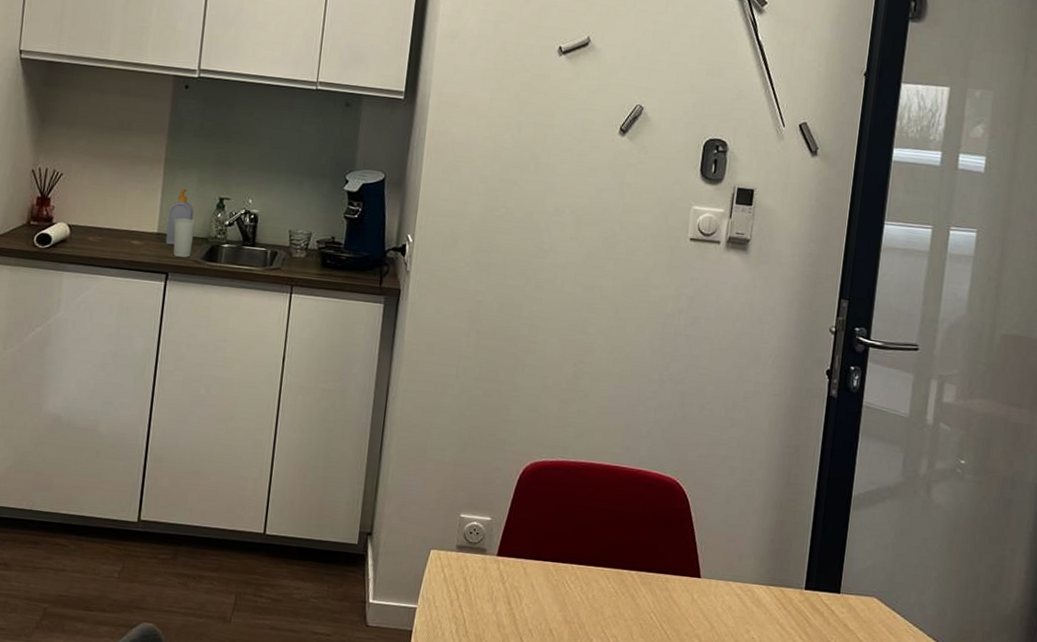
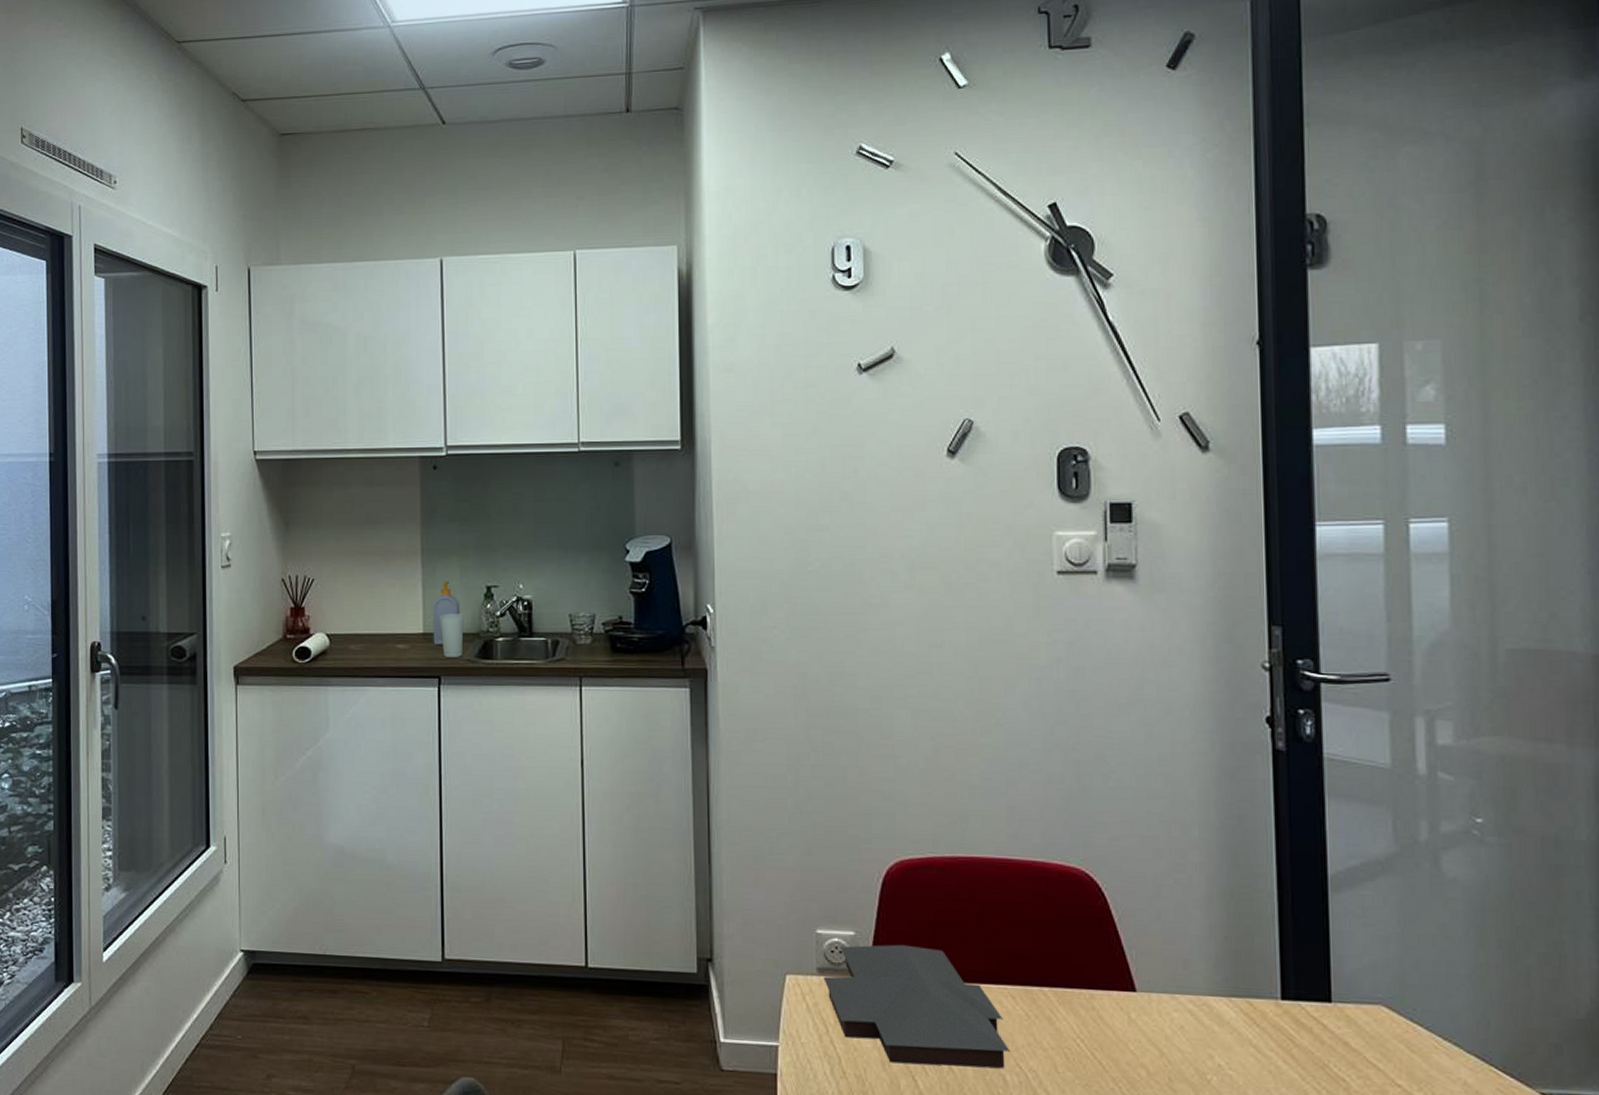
papers: none [460,529,599,633] -> present [823,944,1010,1068]

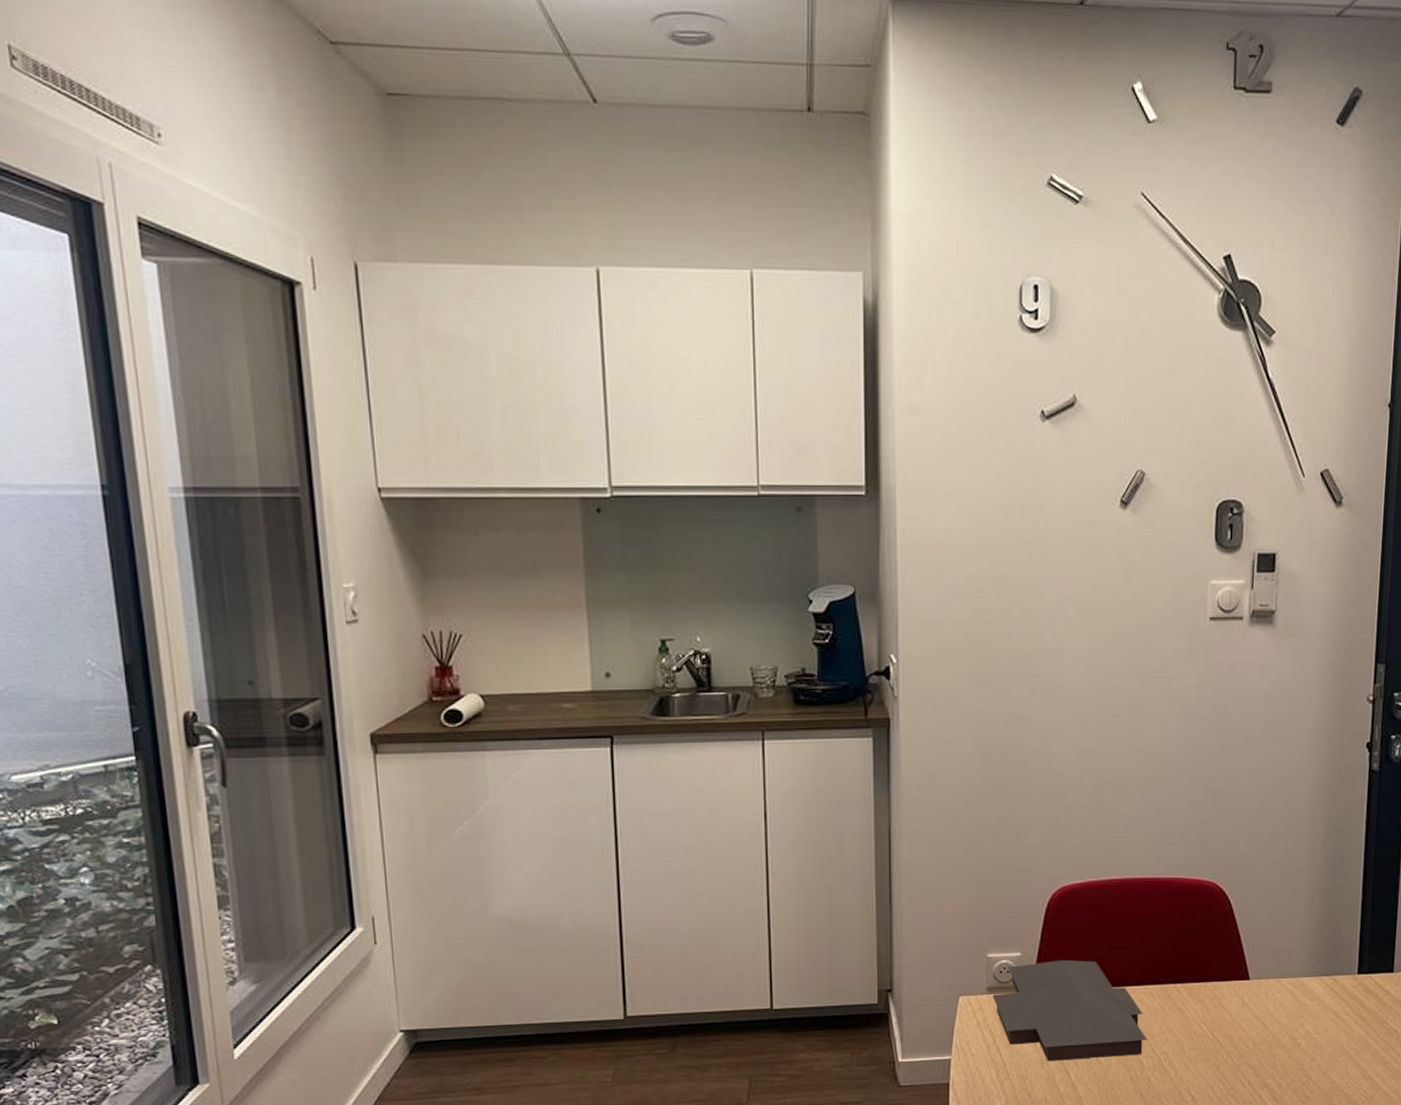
soap bottle: present [433,581,461,645] -> none [602,635,633,703]
cup: present [440,614,464,657] -> none [610,669,637,715]

